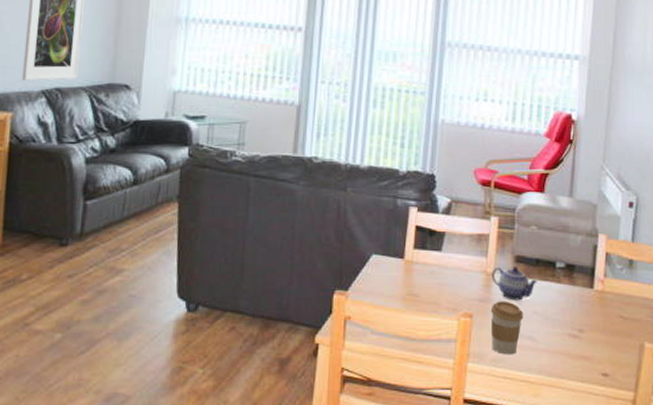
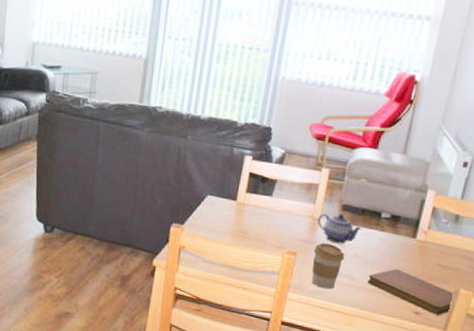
notebook: none [551,325,639,375] -> present [368,269,454,315]

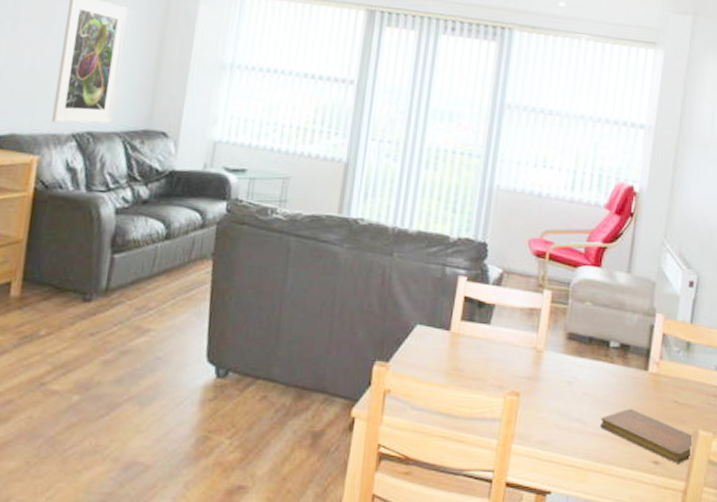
coffee cup: present [311,243,345,289] -> none [538,379,574,438]
teapot: present [317,214,362,244] -> none [542,344,590,380]

